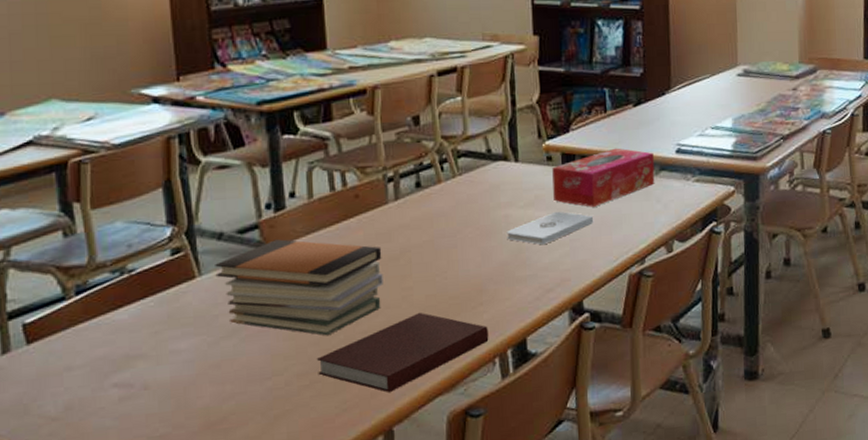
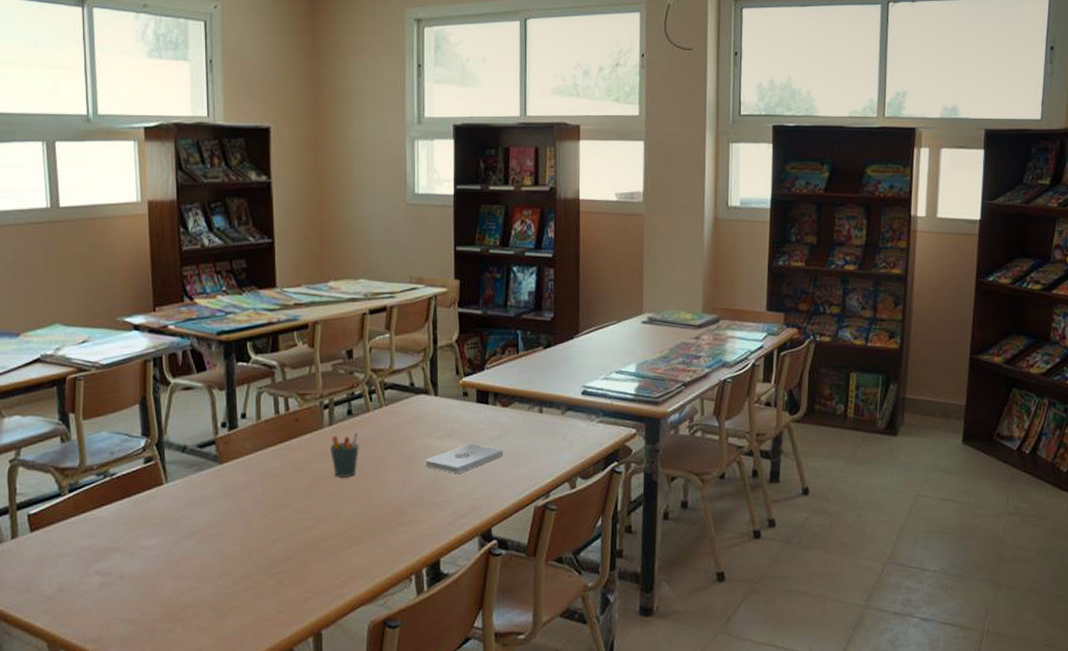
book stack: present [215,239,383,336] -> none [179,455,317,544]
notebook: present [317,312,489,392] -> none [260,528,407,598]
pen holder: none [395,205,431,257] -> present [329,431,359,477]
tissue box: present [552,148,655,207] -> none [468,387,561,441]

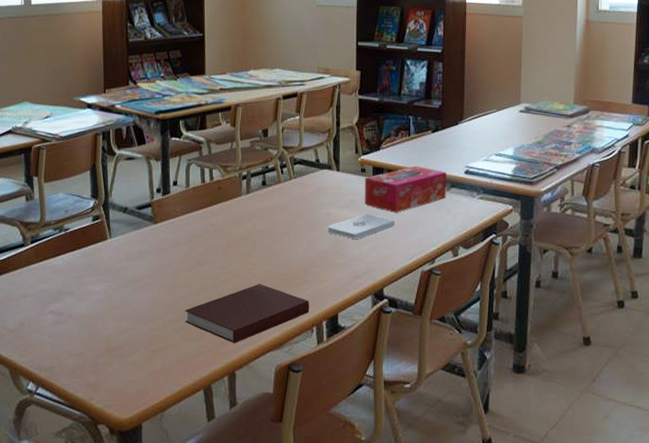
notebook: none [260,528,407,598] -> present [185,283,310,343]
pen holder: present [329,431,359,477] -> none [246,199,271,239]
tissue box: none [468,387,561,441] -> present [365,165,446,213]

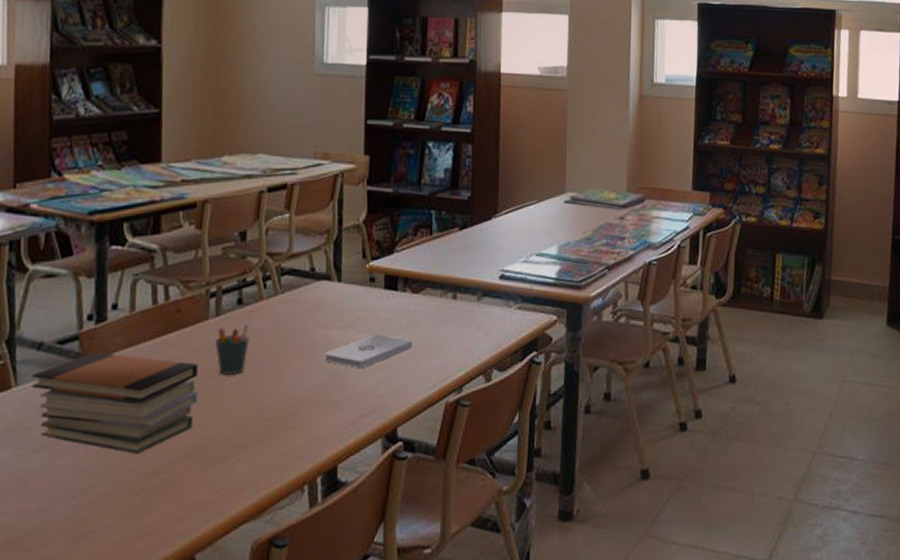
book stack: none [120,216,235,294] -> present [31,352,199,455]
notebook: present [185,283,310,343] -> none [124,433,300,517]
pen holder: none [246,199,271,239] -> present [214,322,250,375]
tissue box: present [365,165,446,213] -> none [374,271,477,331]

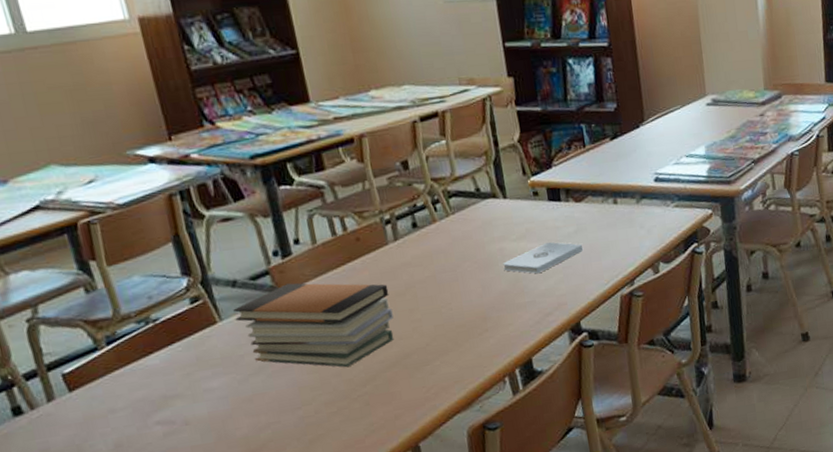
pen holder: present [214,322,250,375] -> none [398,243,432,292]

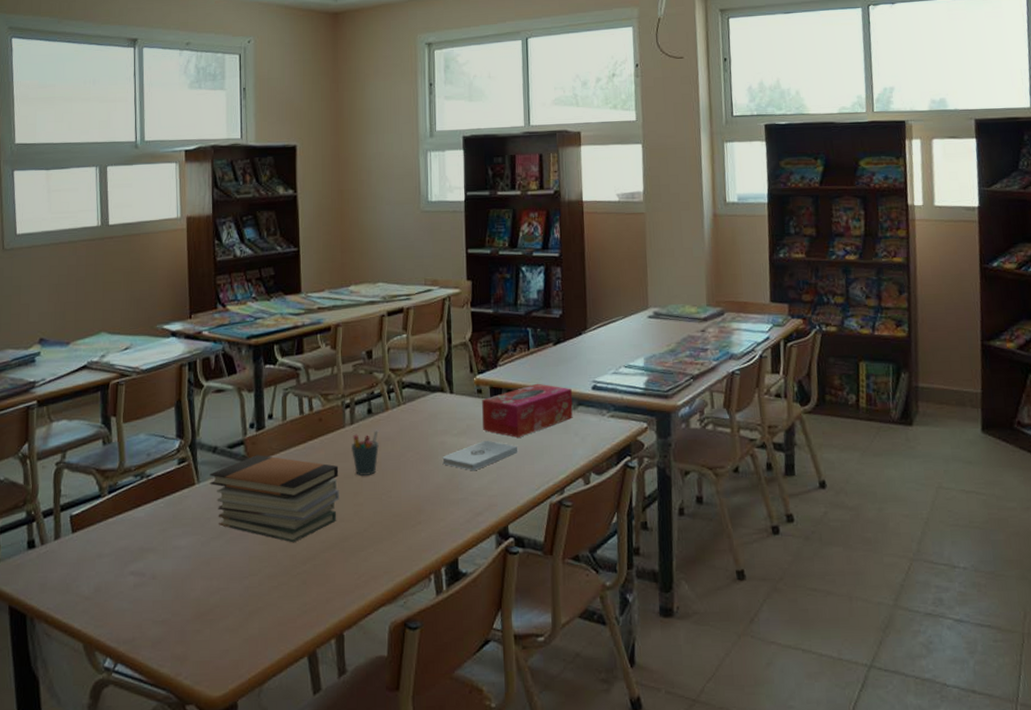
pen holder: none [398,243,432,292] -> present [350,429,379,476]
tissue box: none [539,180,637,237] -> present [482,383,573,438]

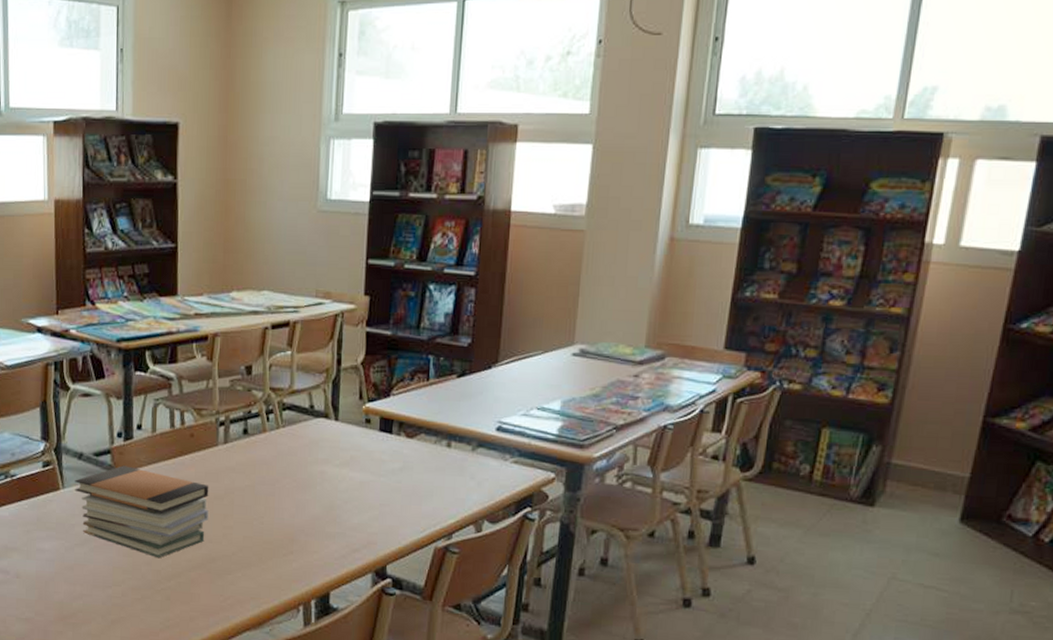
pen holder: present [350,429,379,476] -> none [223,451,254,499]
notepad: present [442,440,518,471] -> none [321,474,406,506]
tissue box: present [482,383,573,438] -> none [368,418,473,475]

